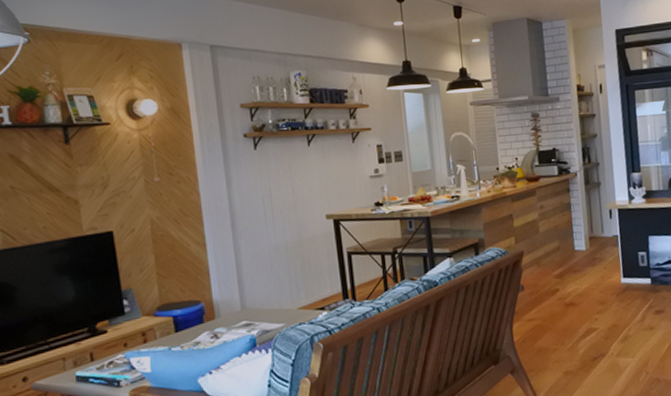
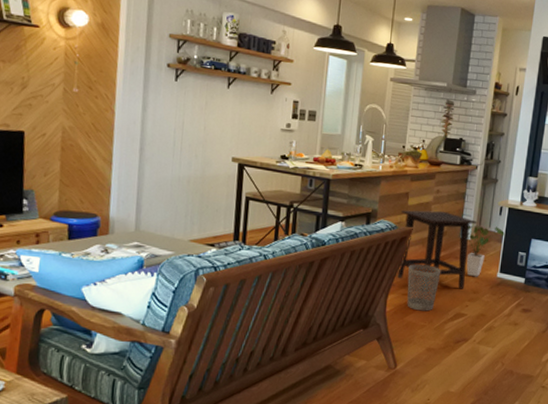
side table: none [508,226,590,312] -> present [397,210,477,291]
wastebasket: none [528,284,563,335] -> present [407,264,441,311]
house plant: none [580,231,619,288] -> present [466,225,505,277]

